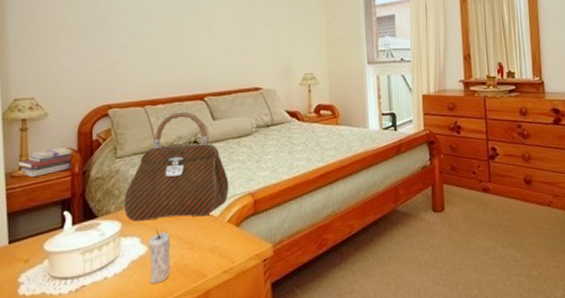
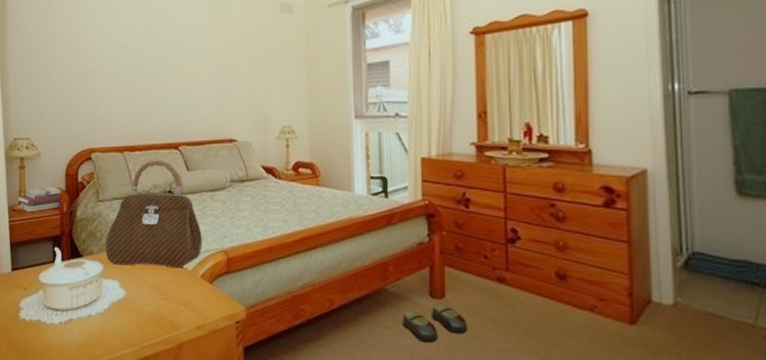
candle: present [149,229,171,284] -> none [127,275,147,328]
slippers: none [411,216,463,251] -> present [402,304,468,343]

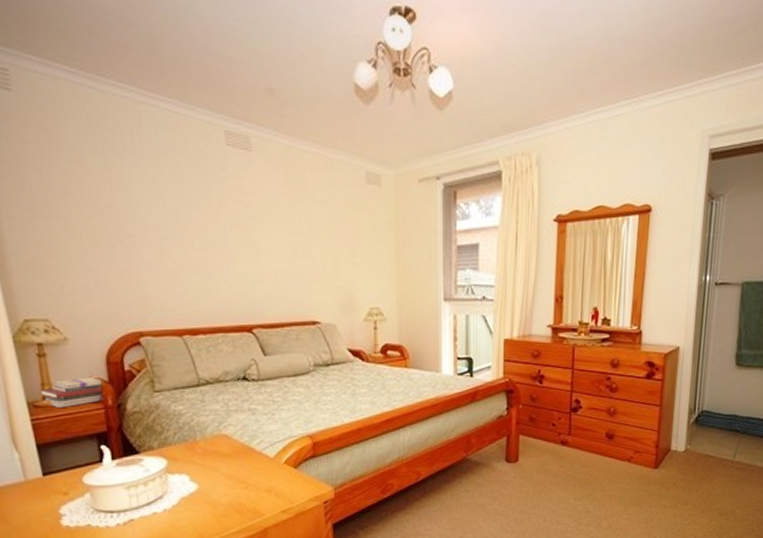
handbag: present [105,160,202,269] -> none [167,344,285,459]
slippers: present [402,304,468,343] -> none [481,467,535,500]

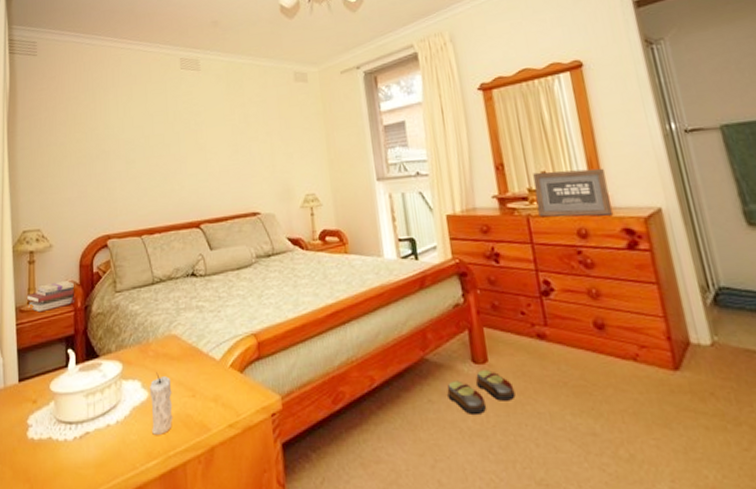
candle: none [199,467,225,520] -> present [150,372,173,435]
slippers: none [481,467,535,500] -> present [447,369,516,414]
picture frame: none [583,307,644,351] -> present [533,168,613,217]

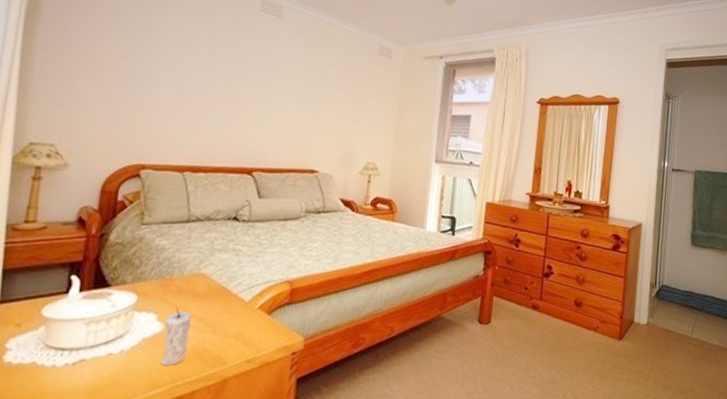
books: present [26,281,75,313] -> none [23,204,90,234]
slippers: present [447,369,516,414] -> none [452,329,506,363]
picture frame: present [533,168,613,217] -> none [557,180,612,224]

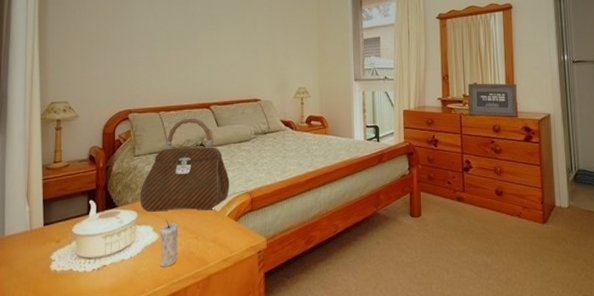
handbag: none [142,183,267,300] -> present [140,118,230,212]
picture frame: none [557,180,612,224] -> present [467,83,518,118]

